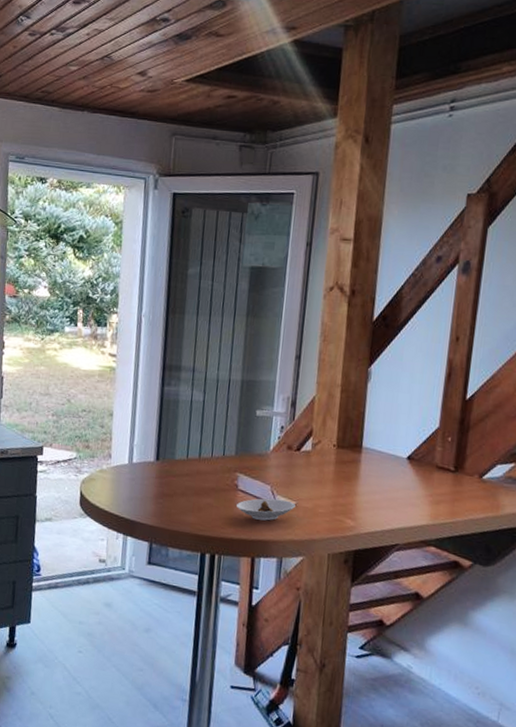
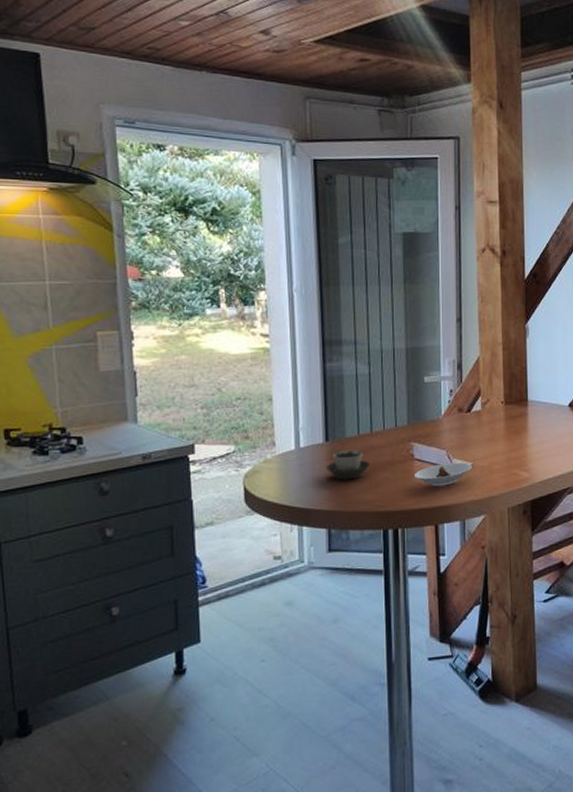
cup: none [154,471,196,500] -> present [326,449,371,480]

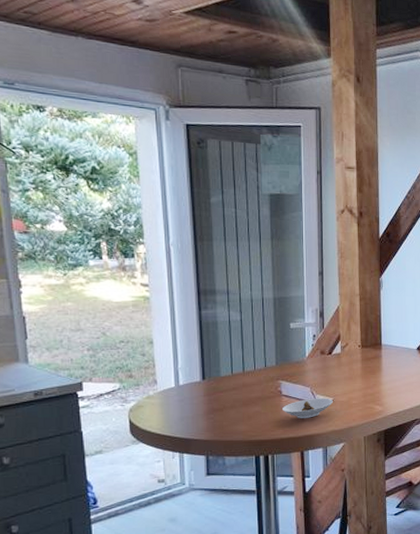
cup: present [326,449,371,480] -> none [204,387,244,413]

